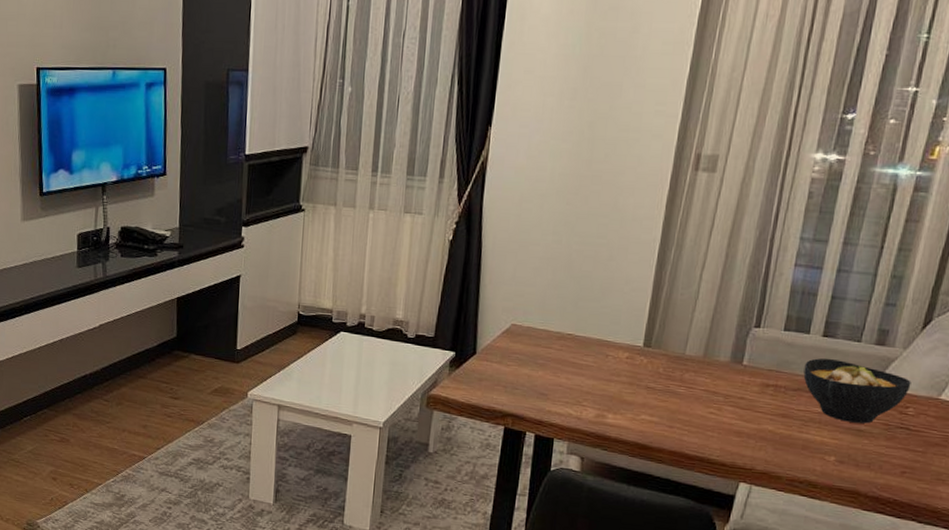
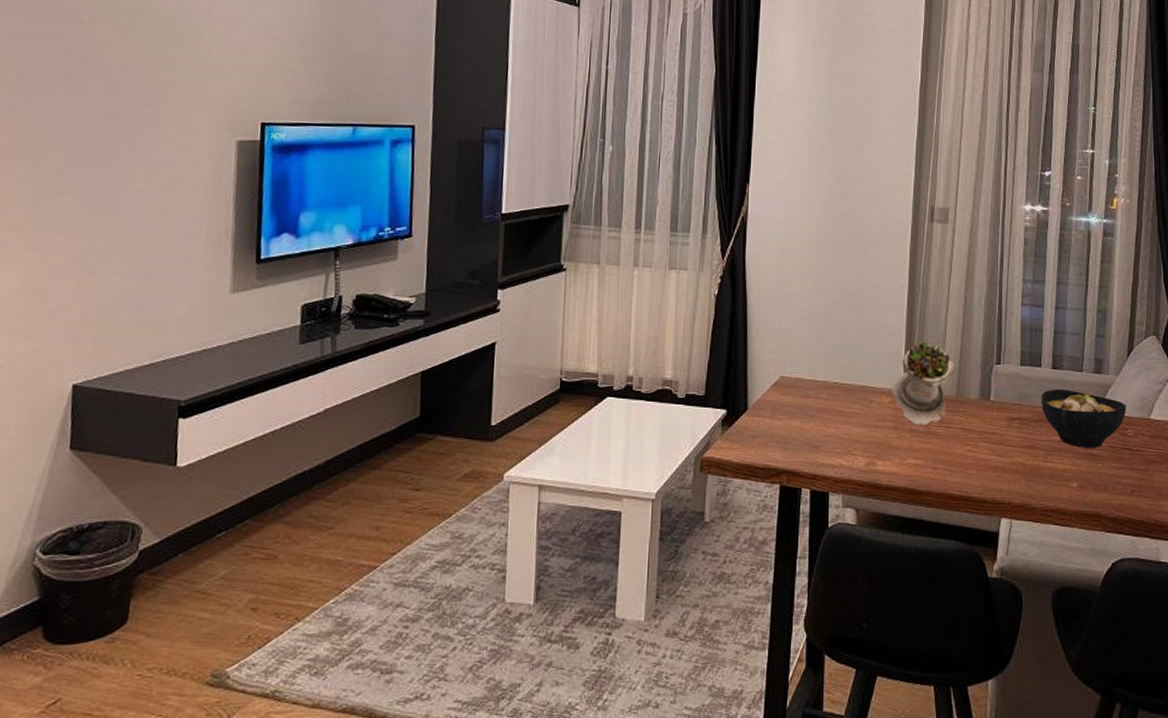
succulent plant: none [630,297,707,383] -> present [892,340,956,425]

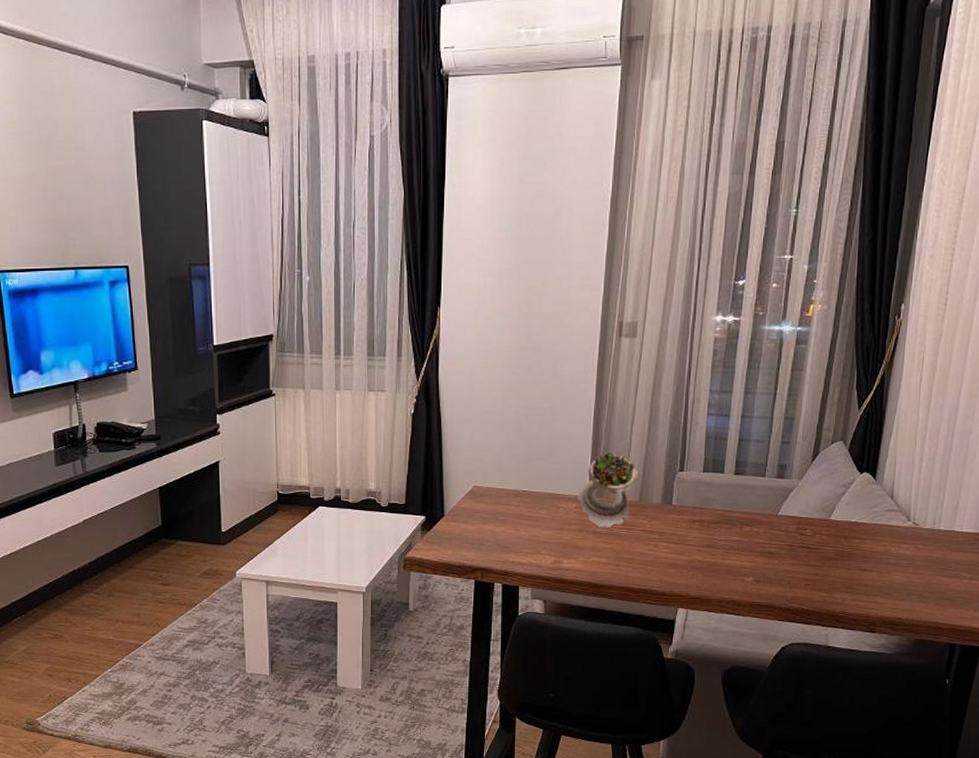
bowl: present [1041,388,1127,448] -> none [722,493,807,546]

